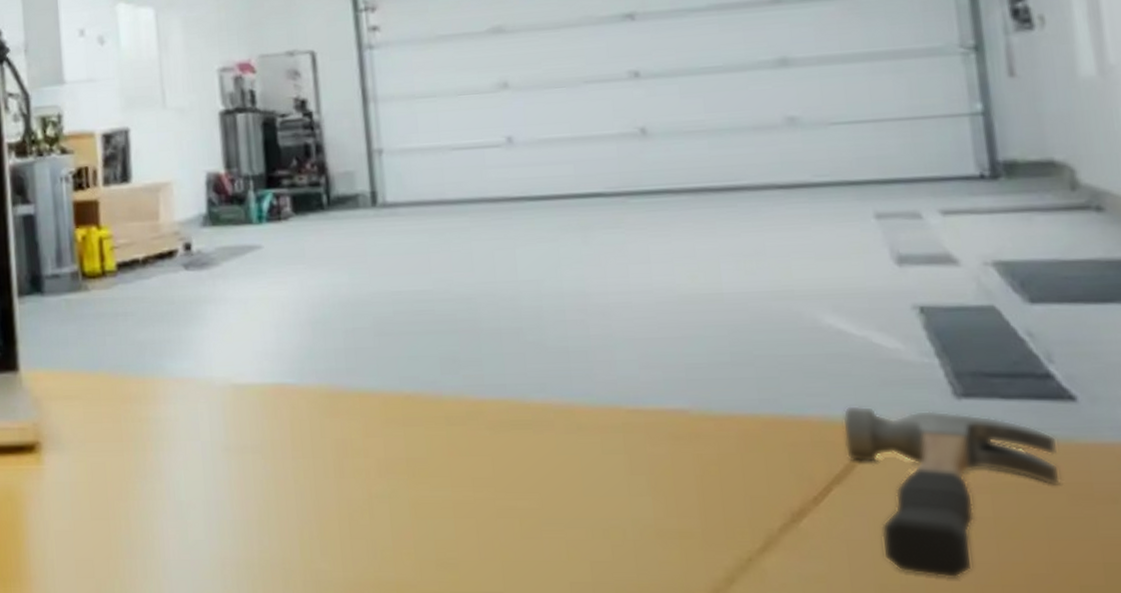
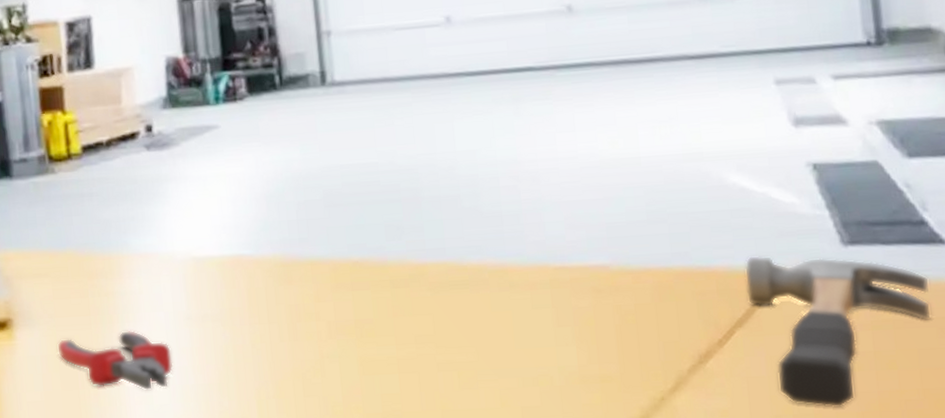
pliers: none [86,459,210,525] -> present [56,330,173,391]

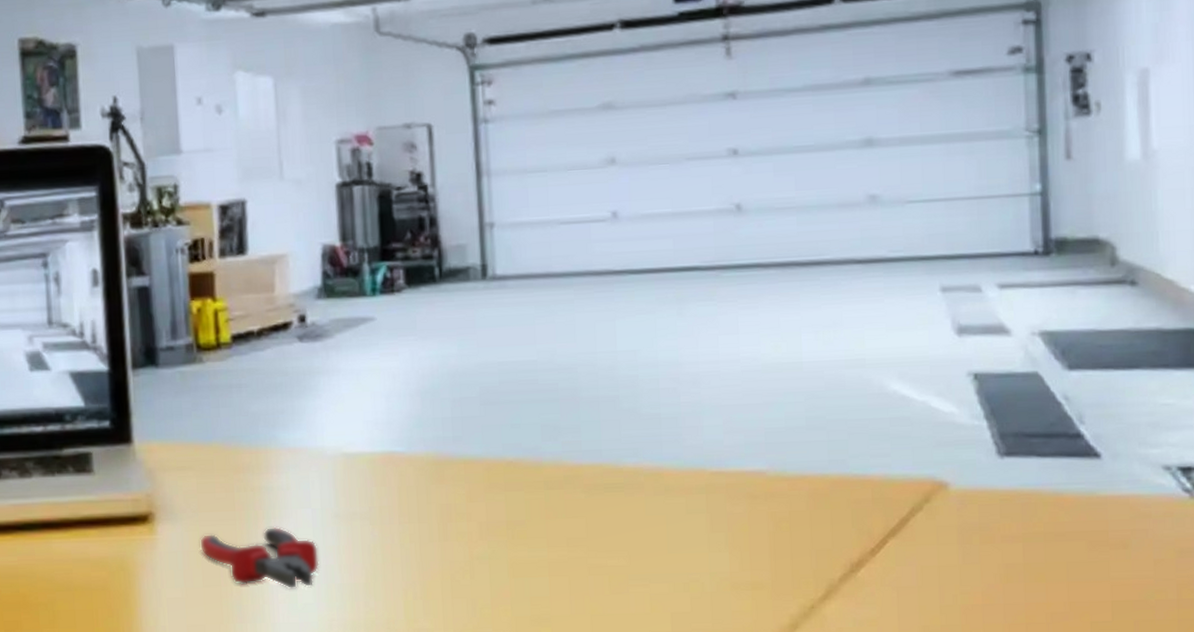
claw hammer: present [744,255,932,408] -> none [900,464,1083,619]

